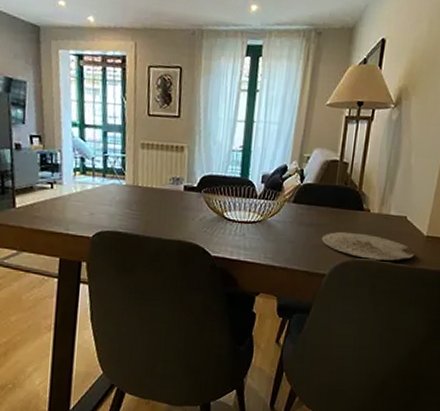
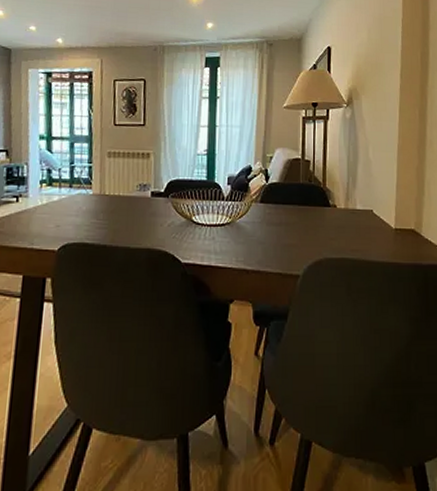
plate: present [321,231,415,261] -> none [291,229,387,257]

